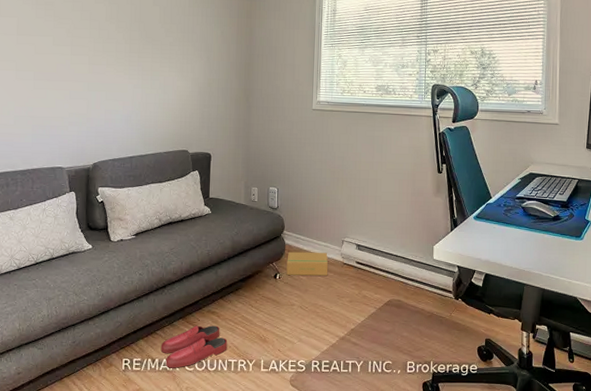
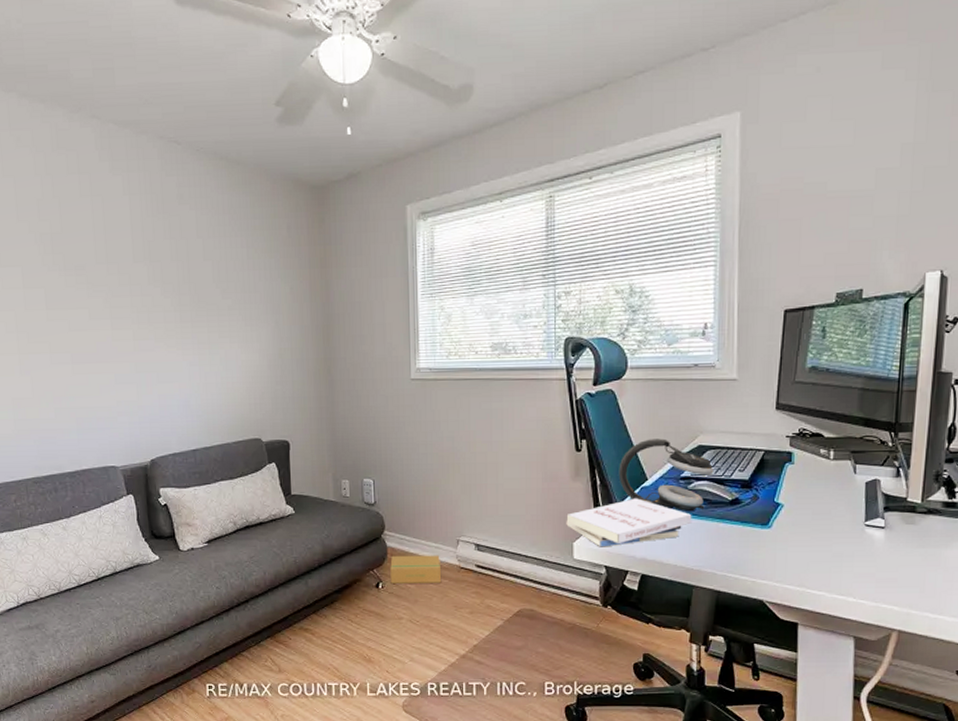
slippers: present [160,325,228,368] -> none [248,645,326,694]
books: none [428,212,525,251] -> present [566,498,692,547]
headphones: none [470,166,541,225] -> present [618,438,714,512]

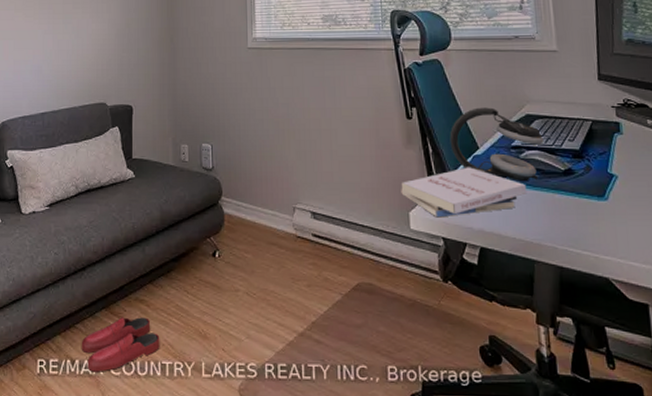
slippers: none [248,645,326,694] -> present [81,317,160,372]
box: present [390,555,441,584] -> none [227,222,277,253]

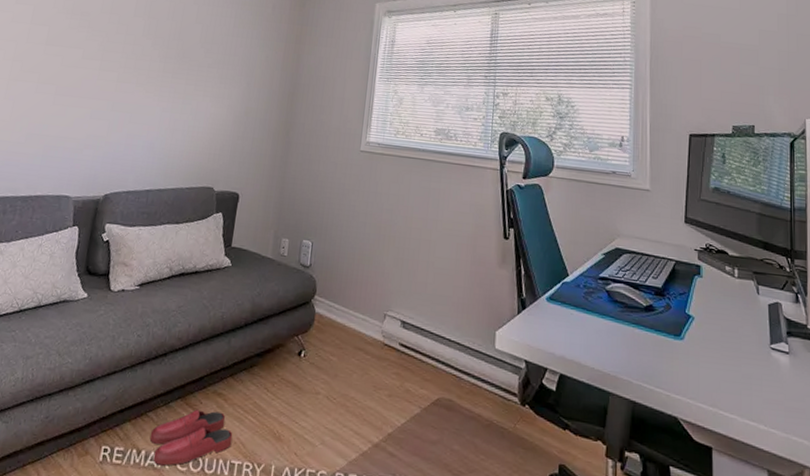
books: present [401,167,527,218] -> none [490,292,609,340]
headphones: present [450,107,544,182] -> none [542,235,630,314]

